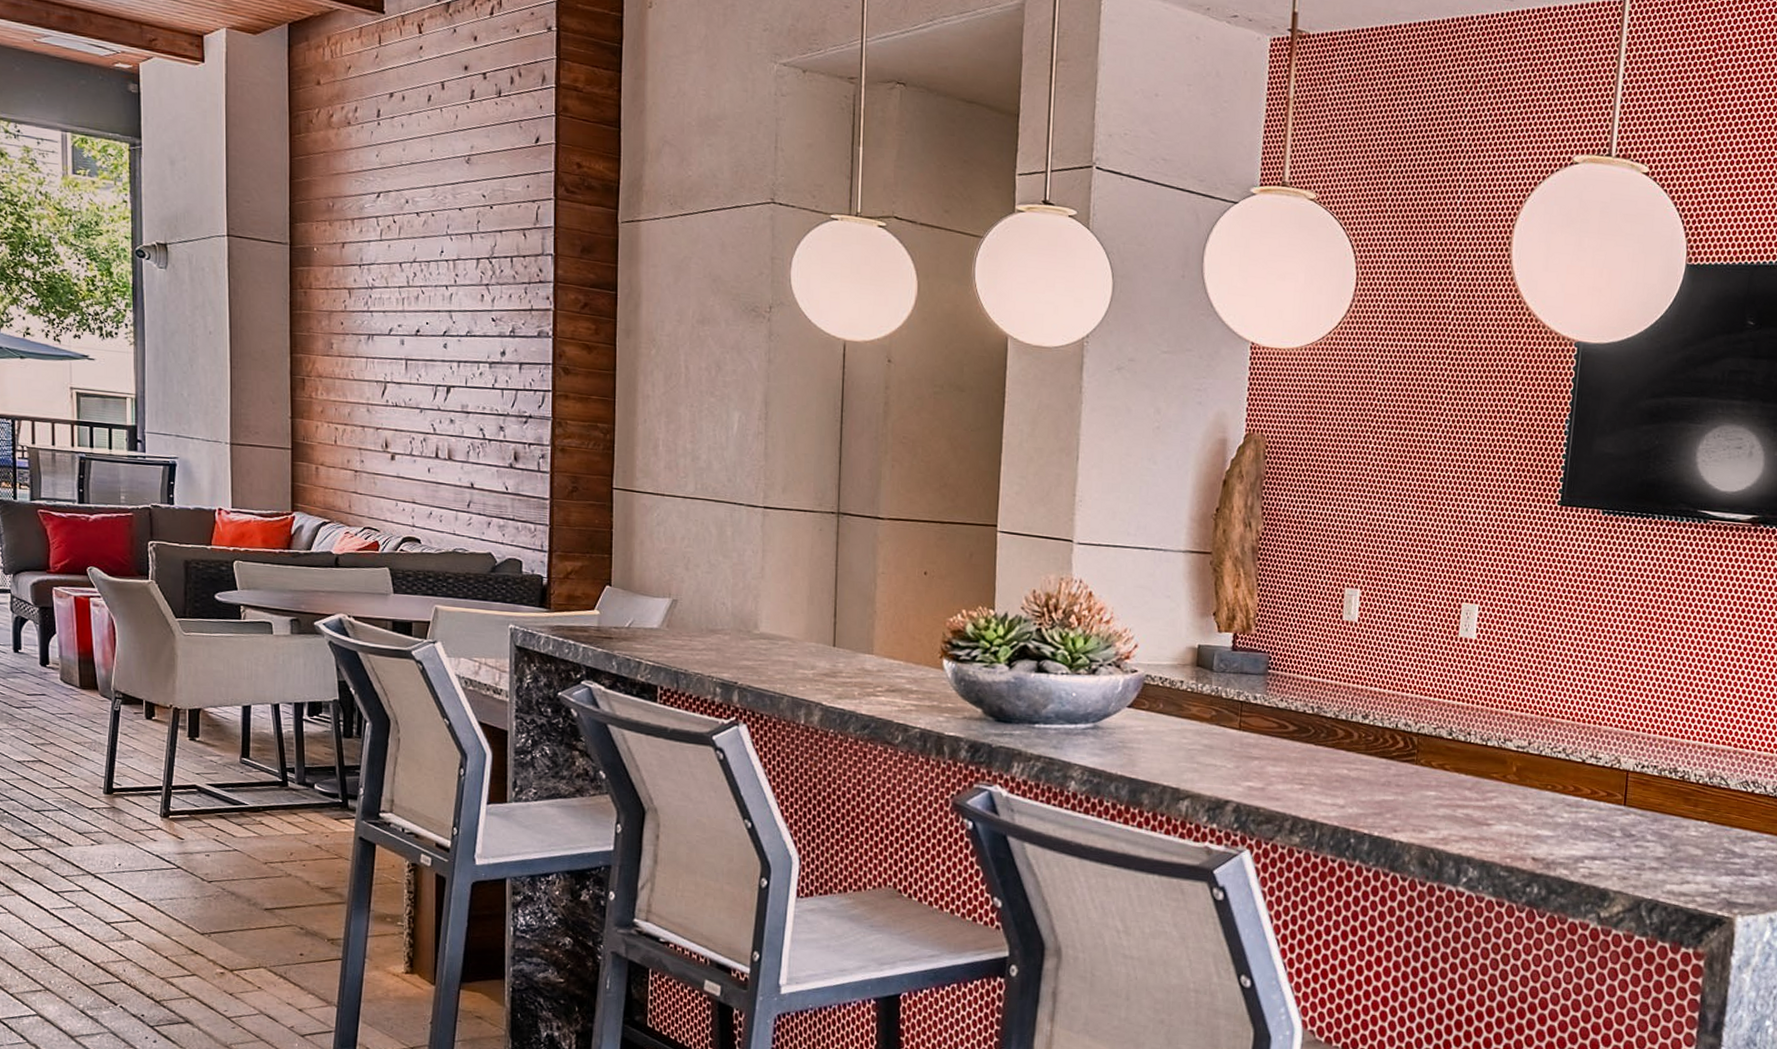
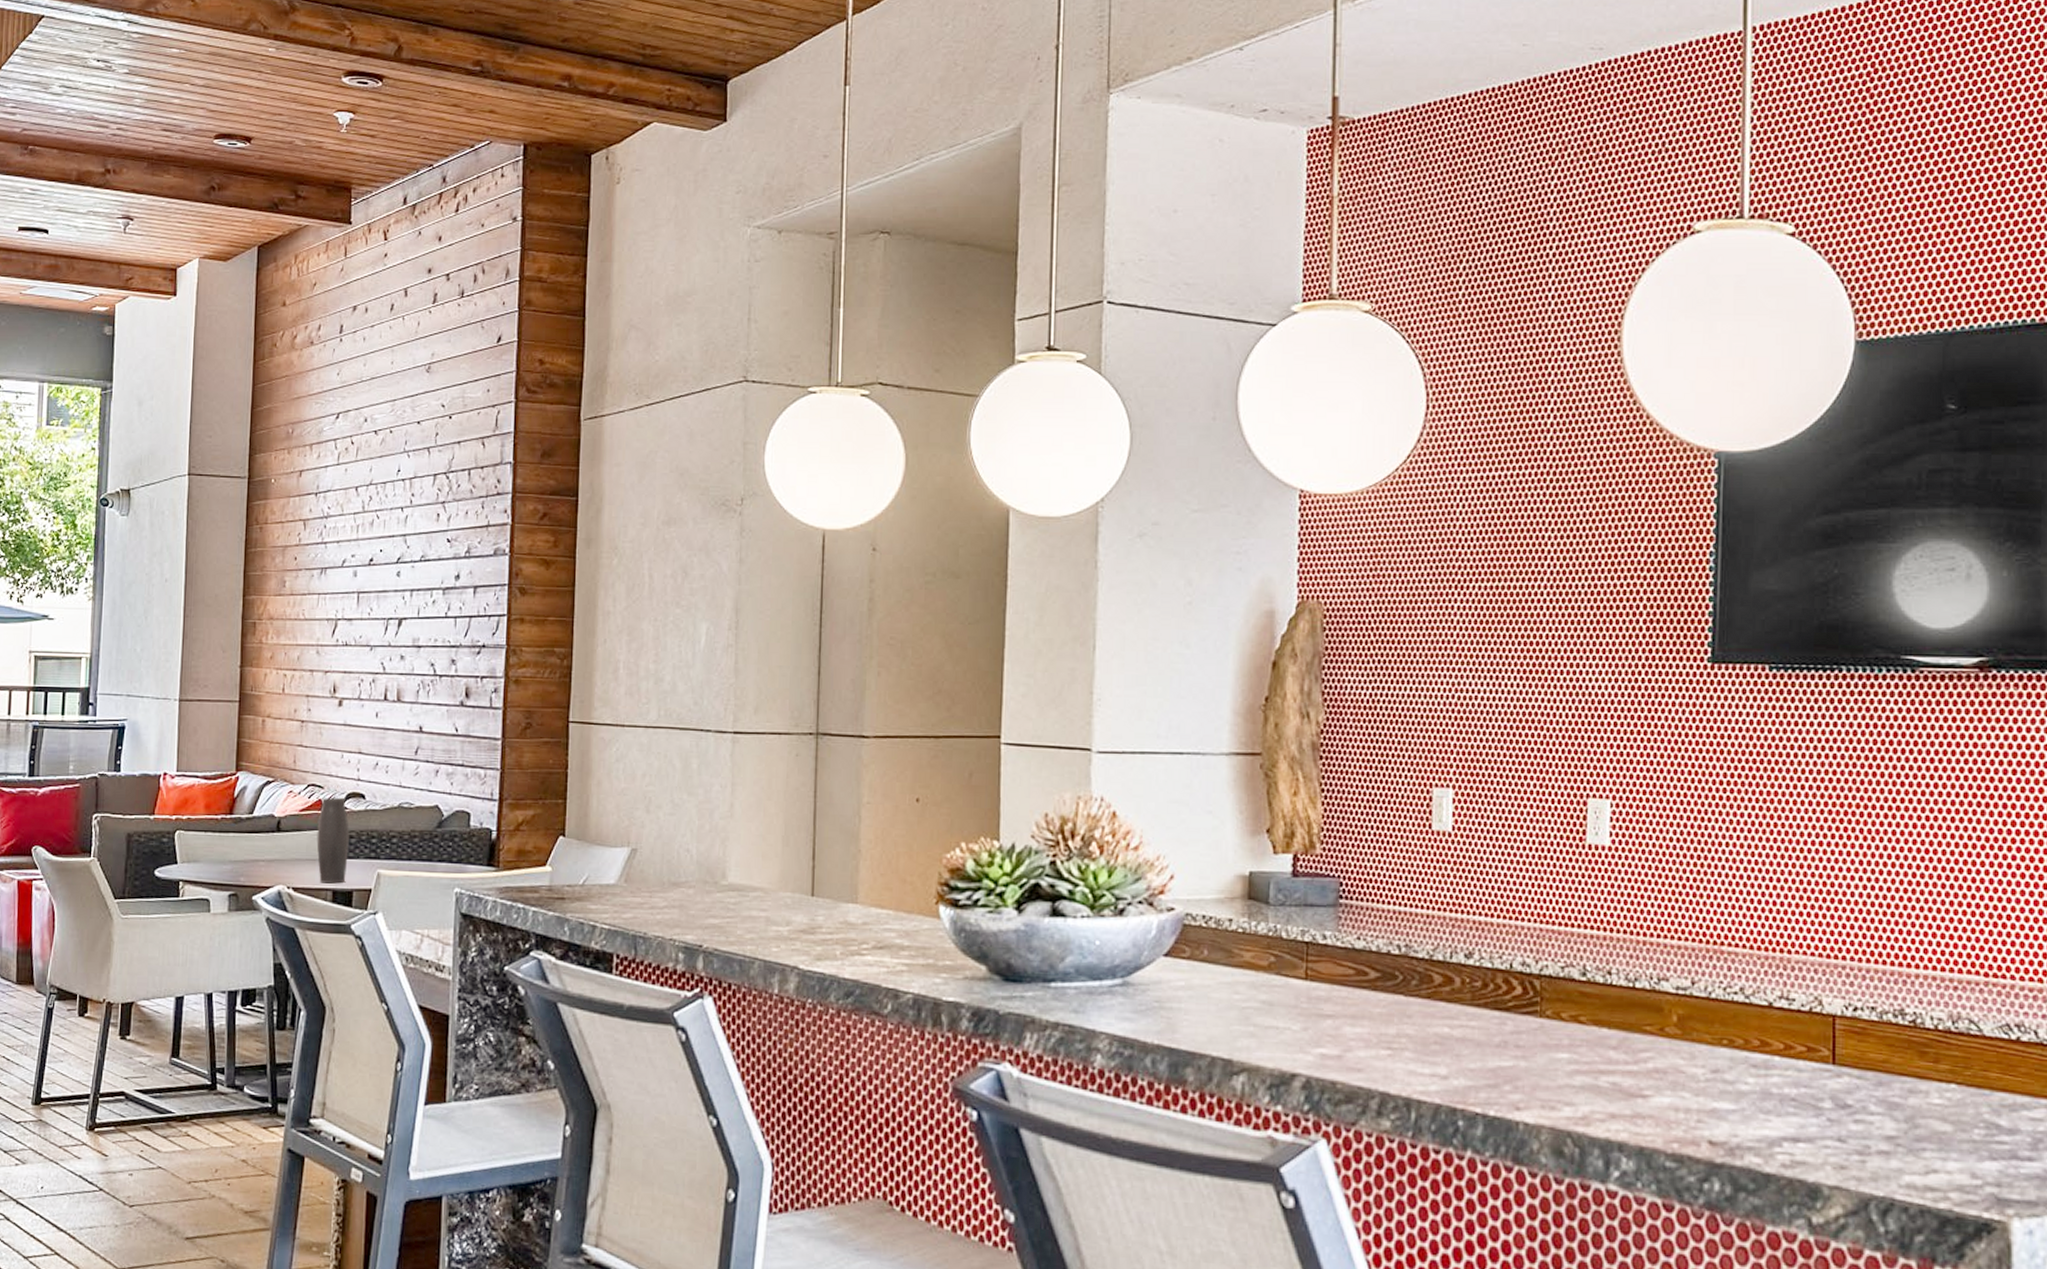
vase: none [375,540,406,615] -> present [316,797,349,884]

